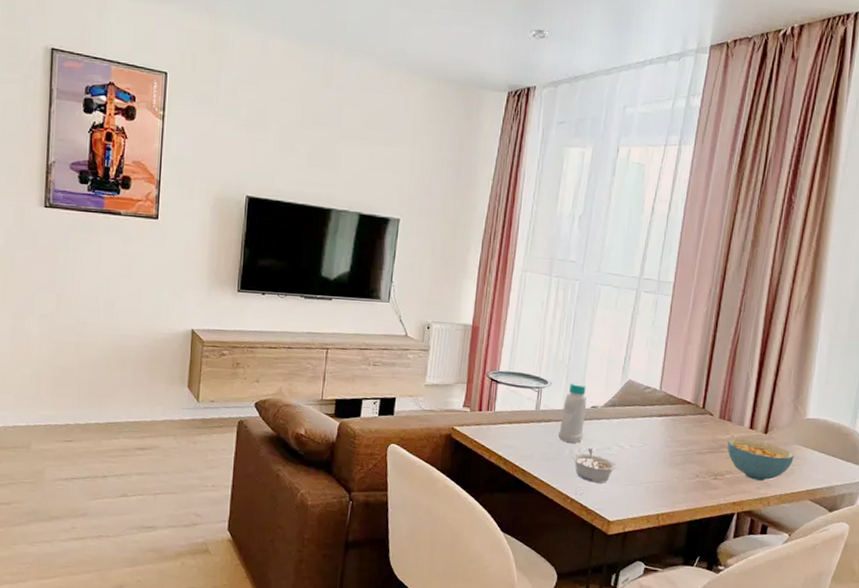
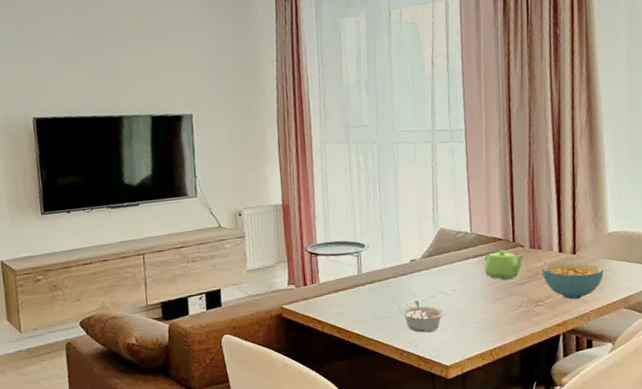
bottle: present [558,383,587,443] -> none [383,240,408,300]
teapot: none [666,414,713,446] -> present [484,249,525,280]

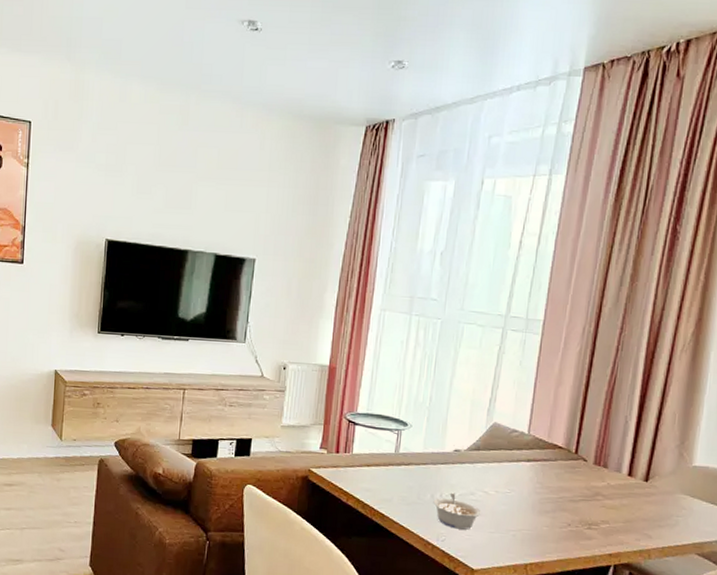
teapot: present [484,249,525,280] -> none [535,459,587,493]
cereal bowl: present [541,262,604,300] -> none [602,486,679,532]

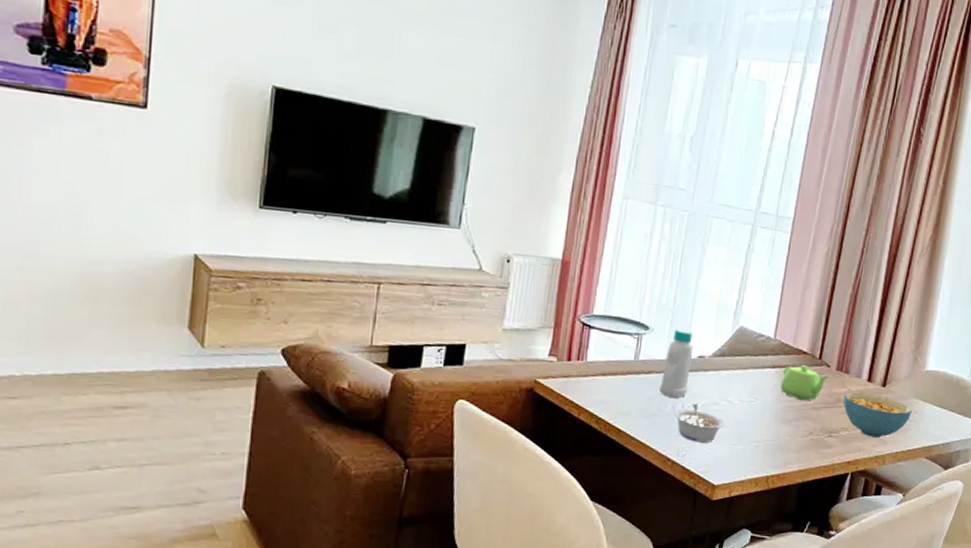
bottle: none [419,425,449,488] -> present [659,329,693,398]
teapot: none [535,459,587,493] -> present [780,365,829,400]
cereal bowl: none [602,486,679,532] -> present [843,392,912,438]

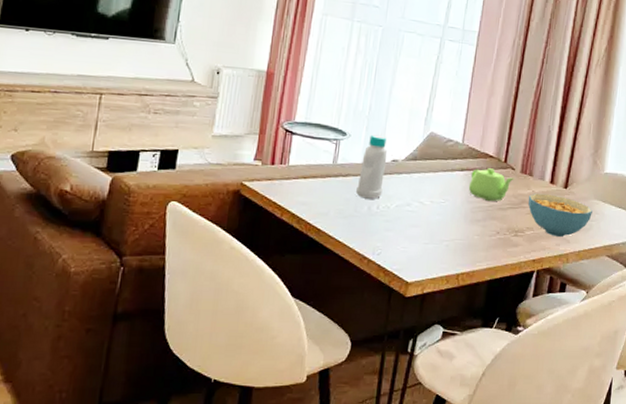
legume: present [674,403,725,443] -> none [370,204,417,242]

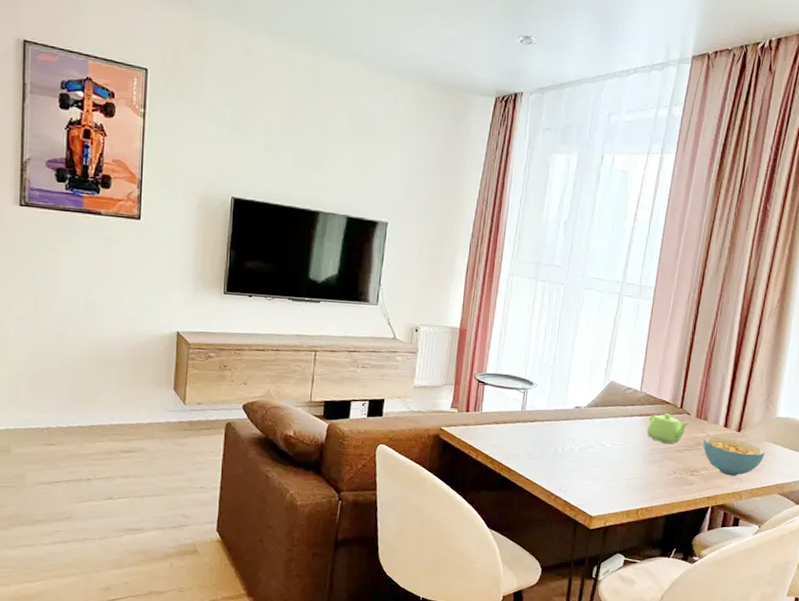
bottle: present [356,135,387,199] -> none [543,384,571,442]

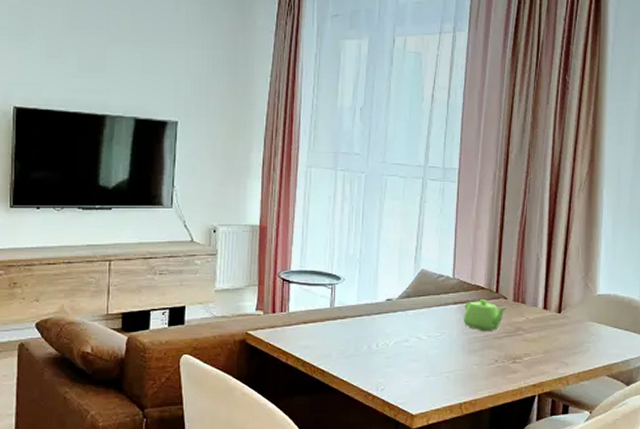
cereal bowl: present [703,436,765,476] -> none [523,320,588,360]

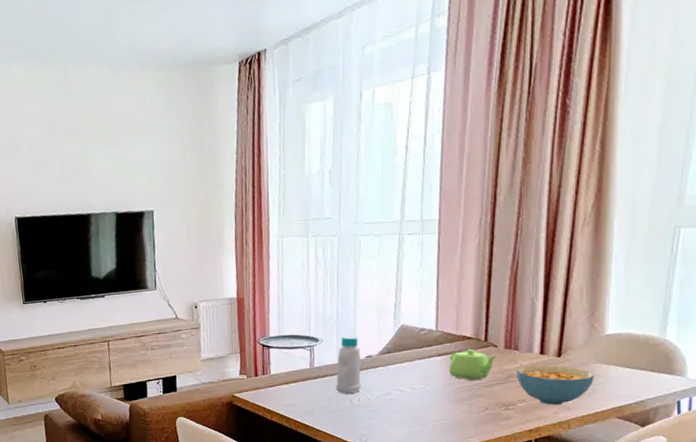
bottle: none [355,277,382,338] -> present [336,336,361,394]
cereal bowl: none [523,320,588,360] -> present [516,365,594,405]

